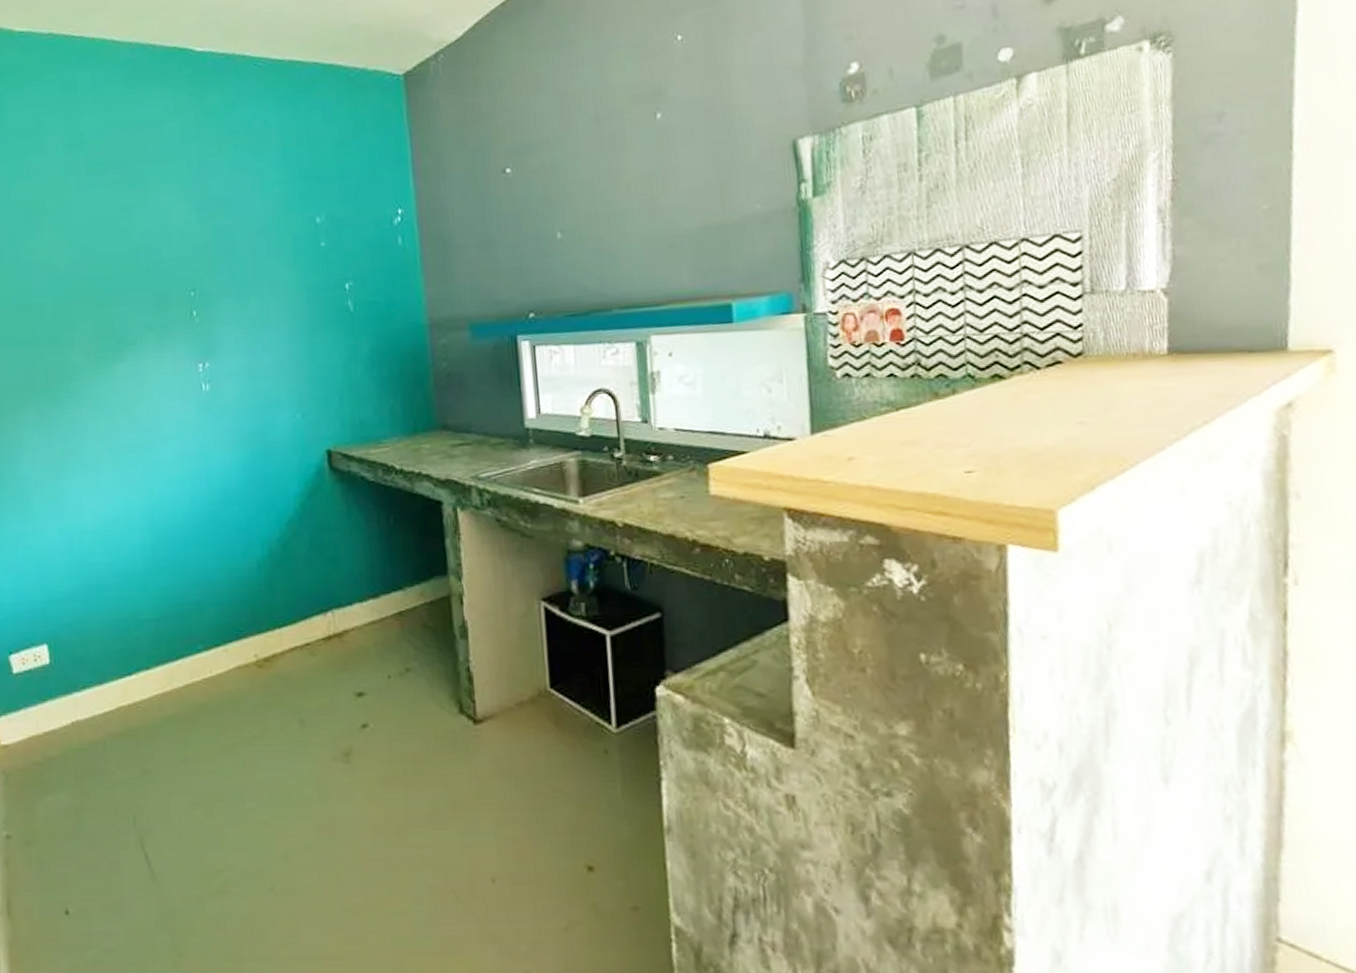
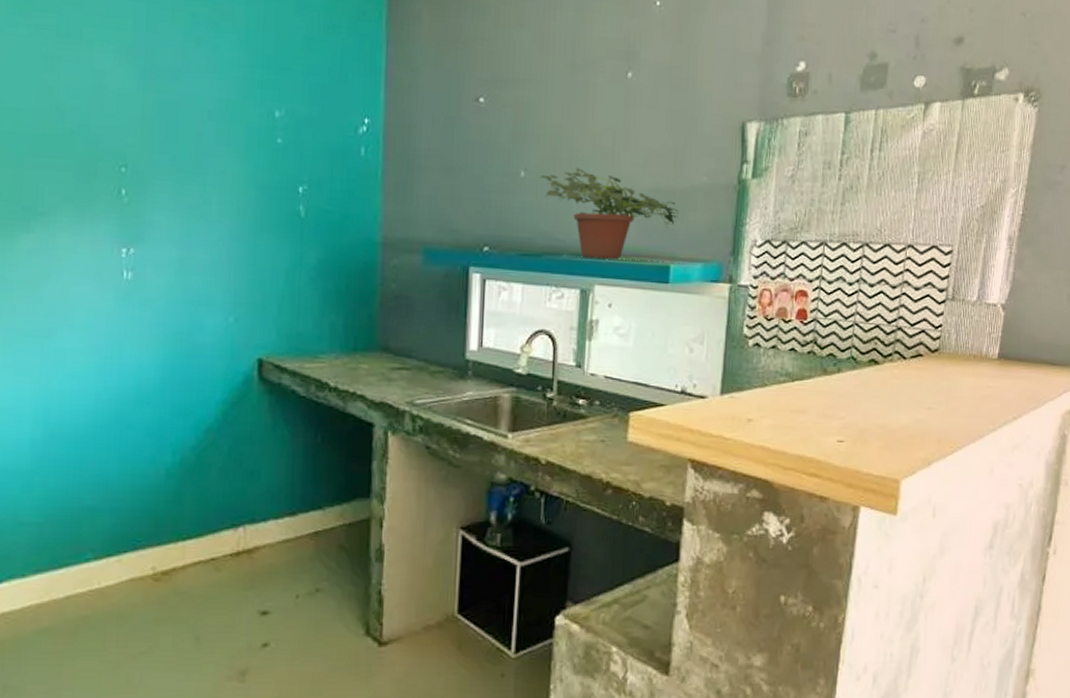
potted plant: none [577,219,735,309] -> present [540,168,680,260]

